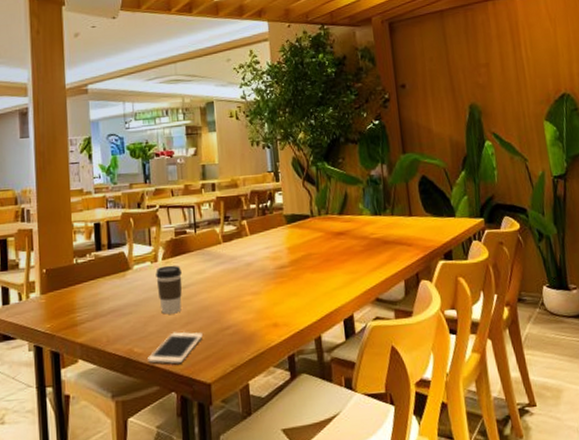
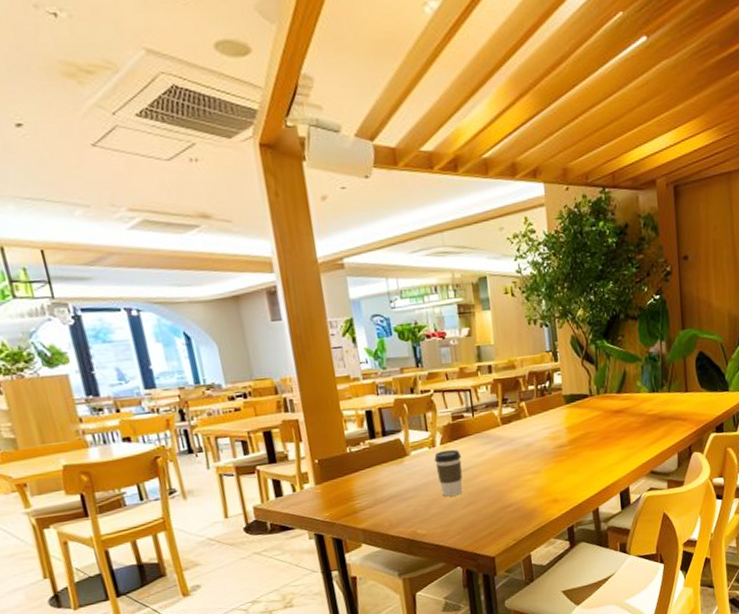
cell phone: present [148,331,203,365] -> none [432,511,485,543]

